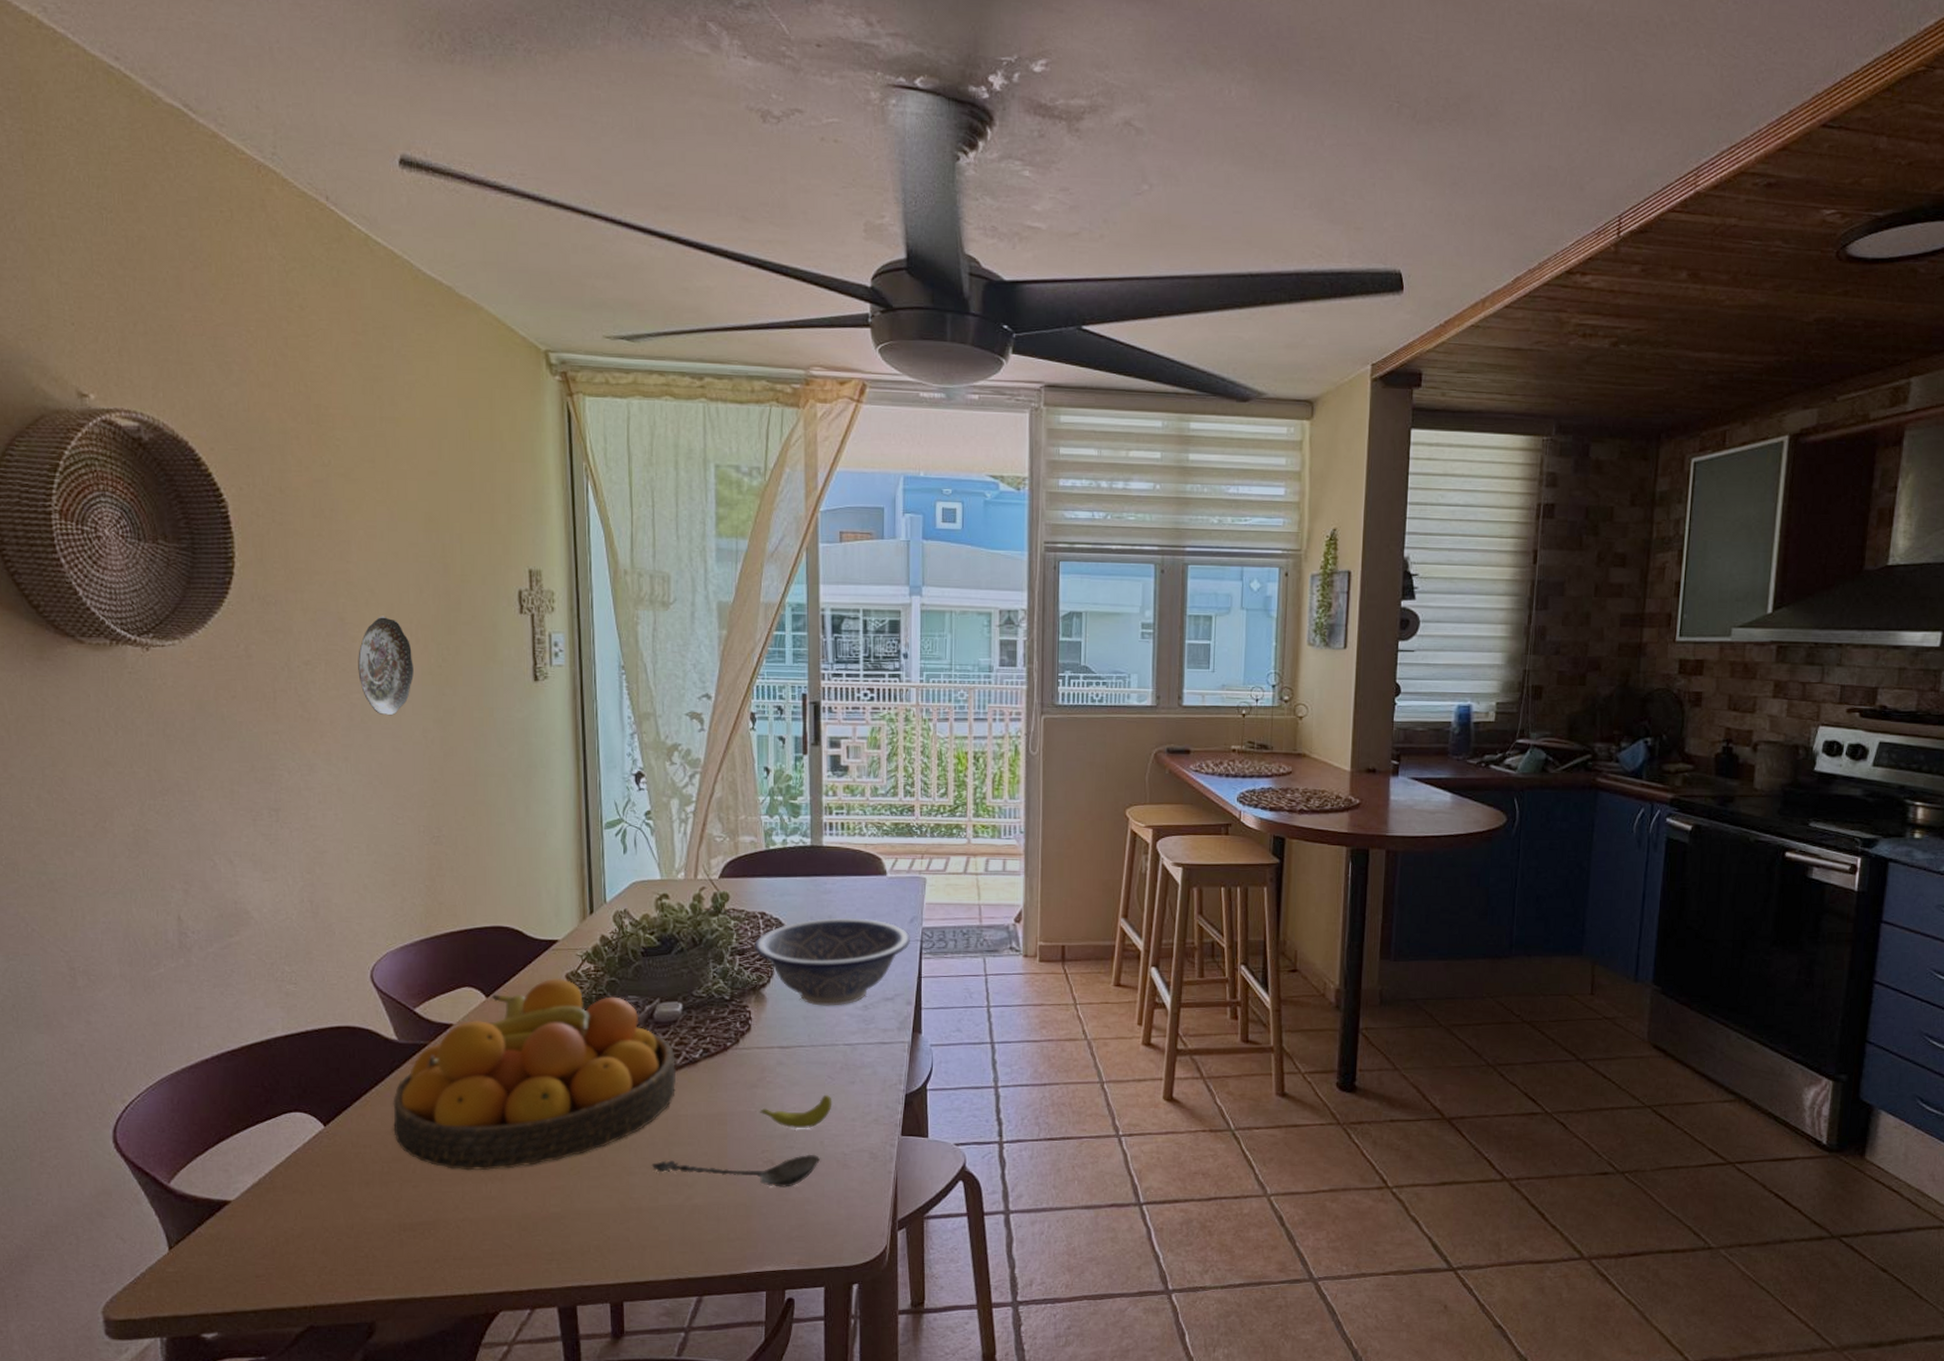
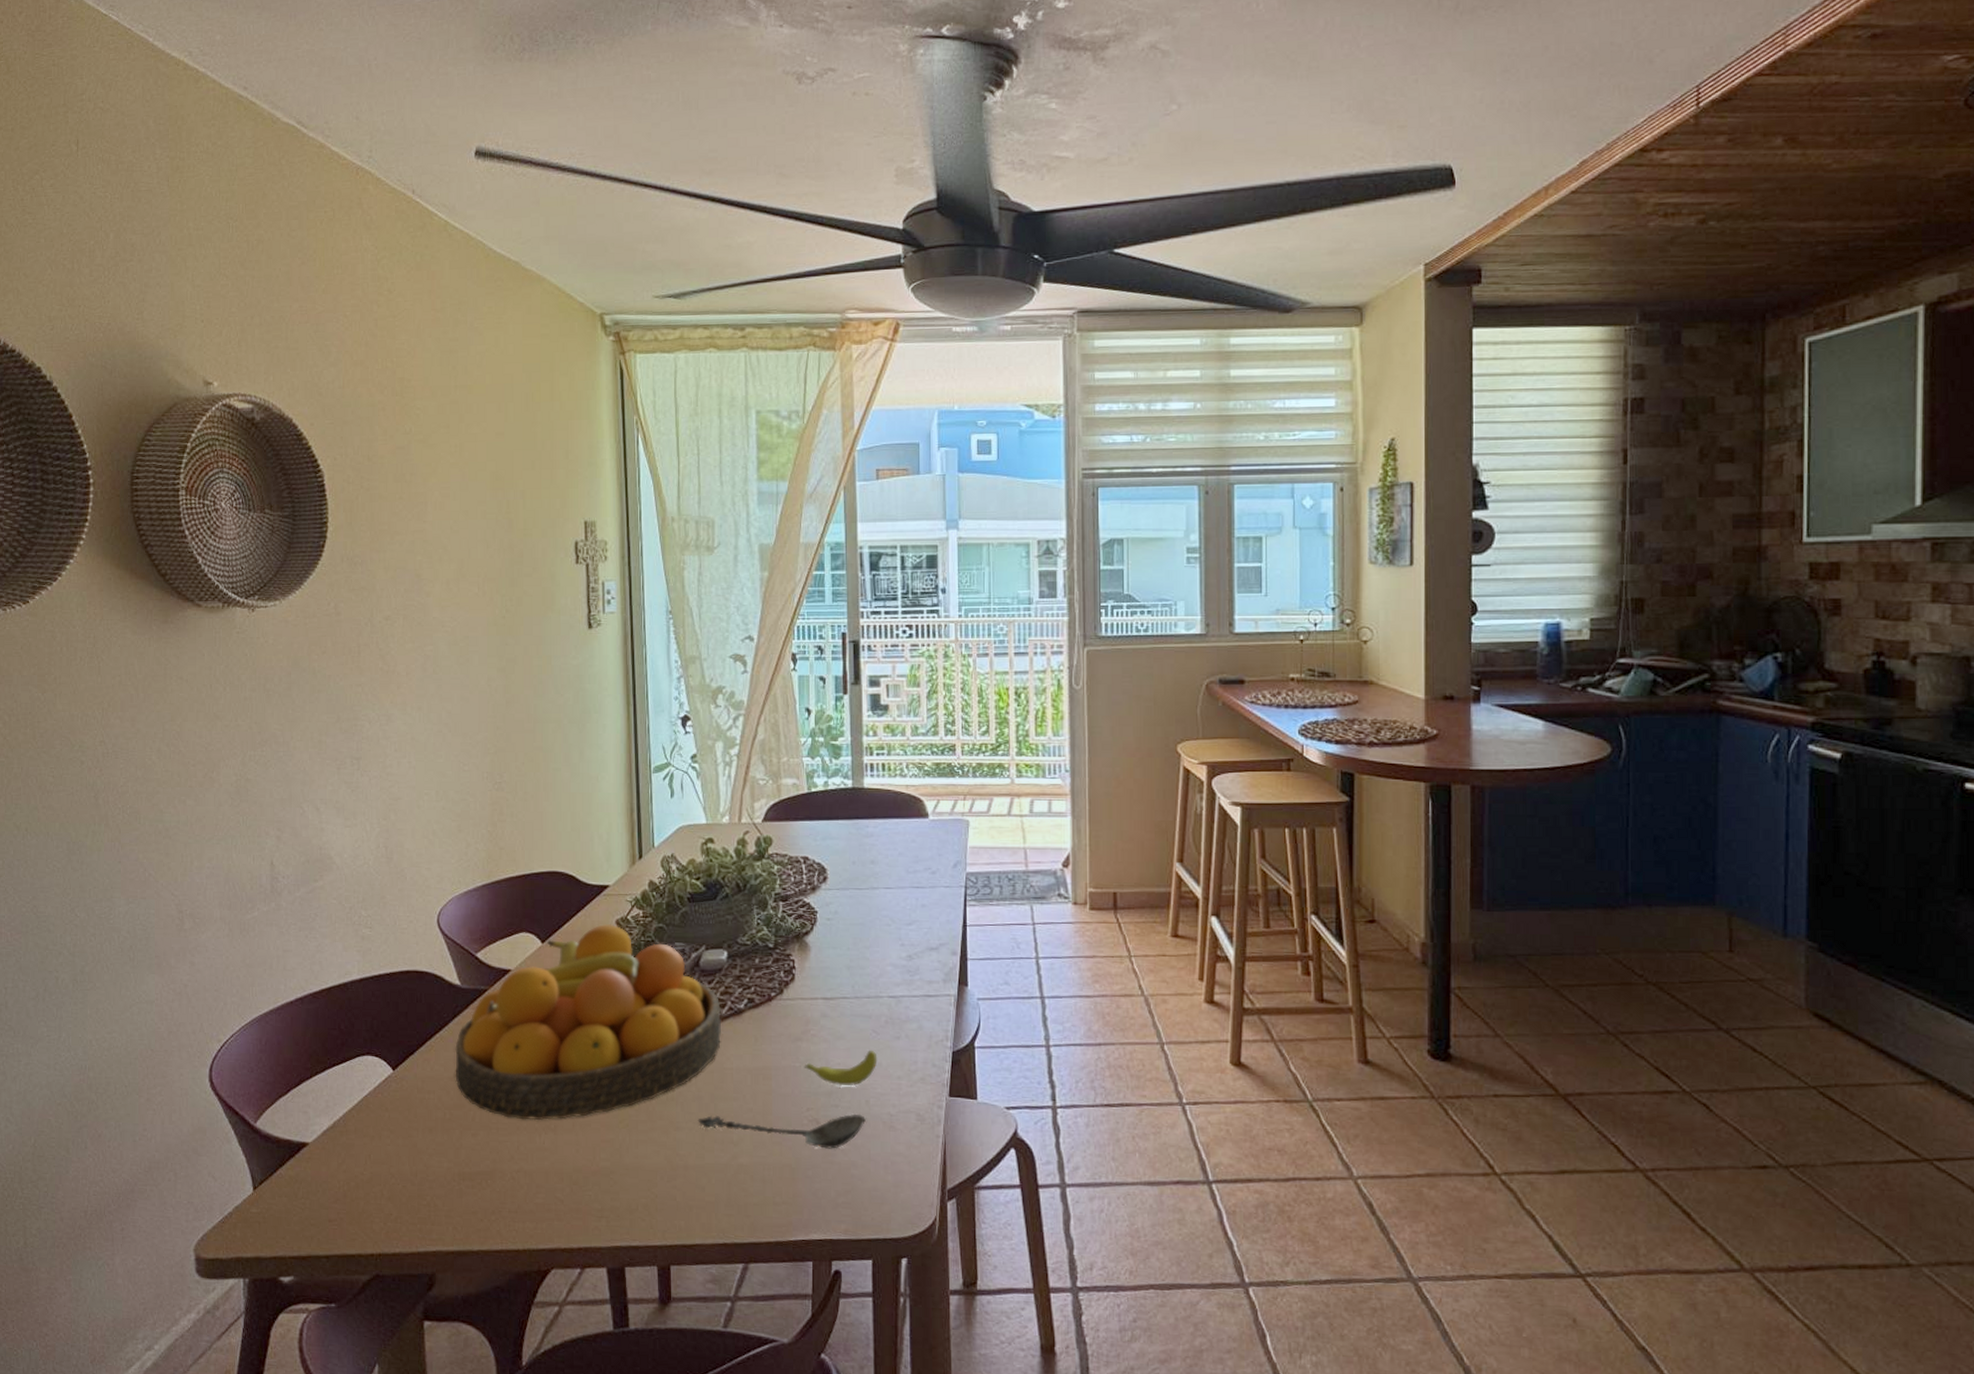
decorative plate: present [358,616,414,716] -> none [431,571,480,666]
decorative bowl: present [753,917,911,1006] -> none [796,862,955,956]

